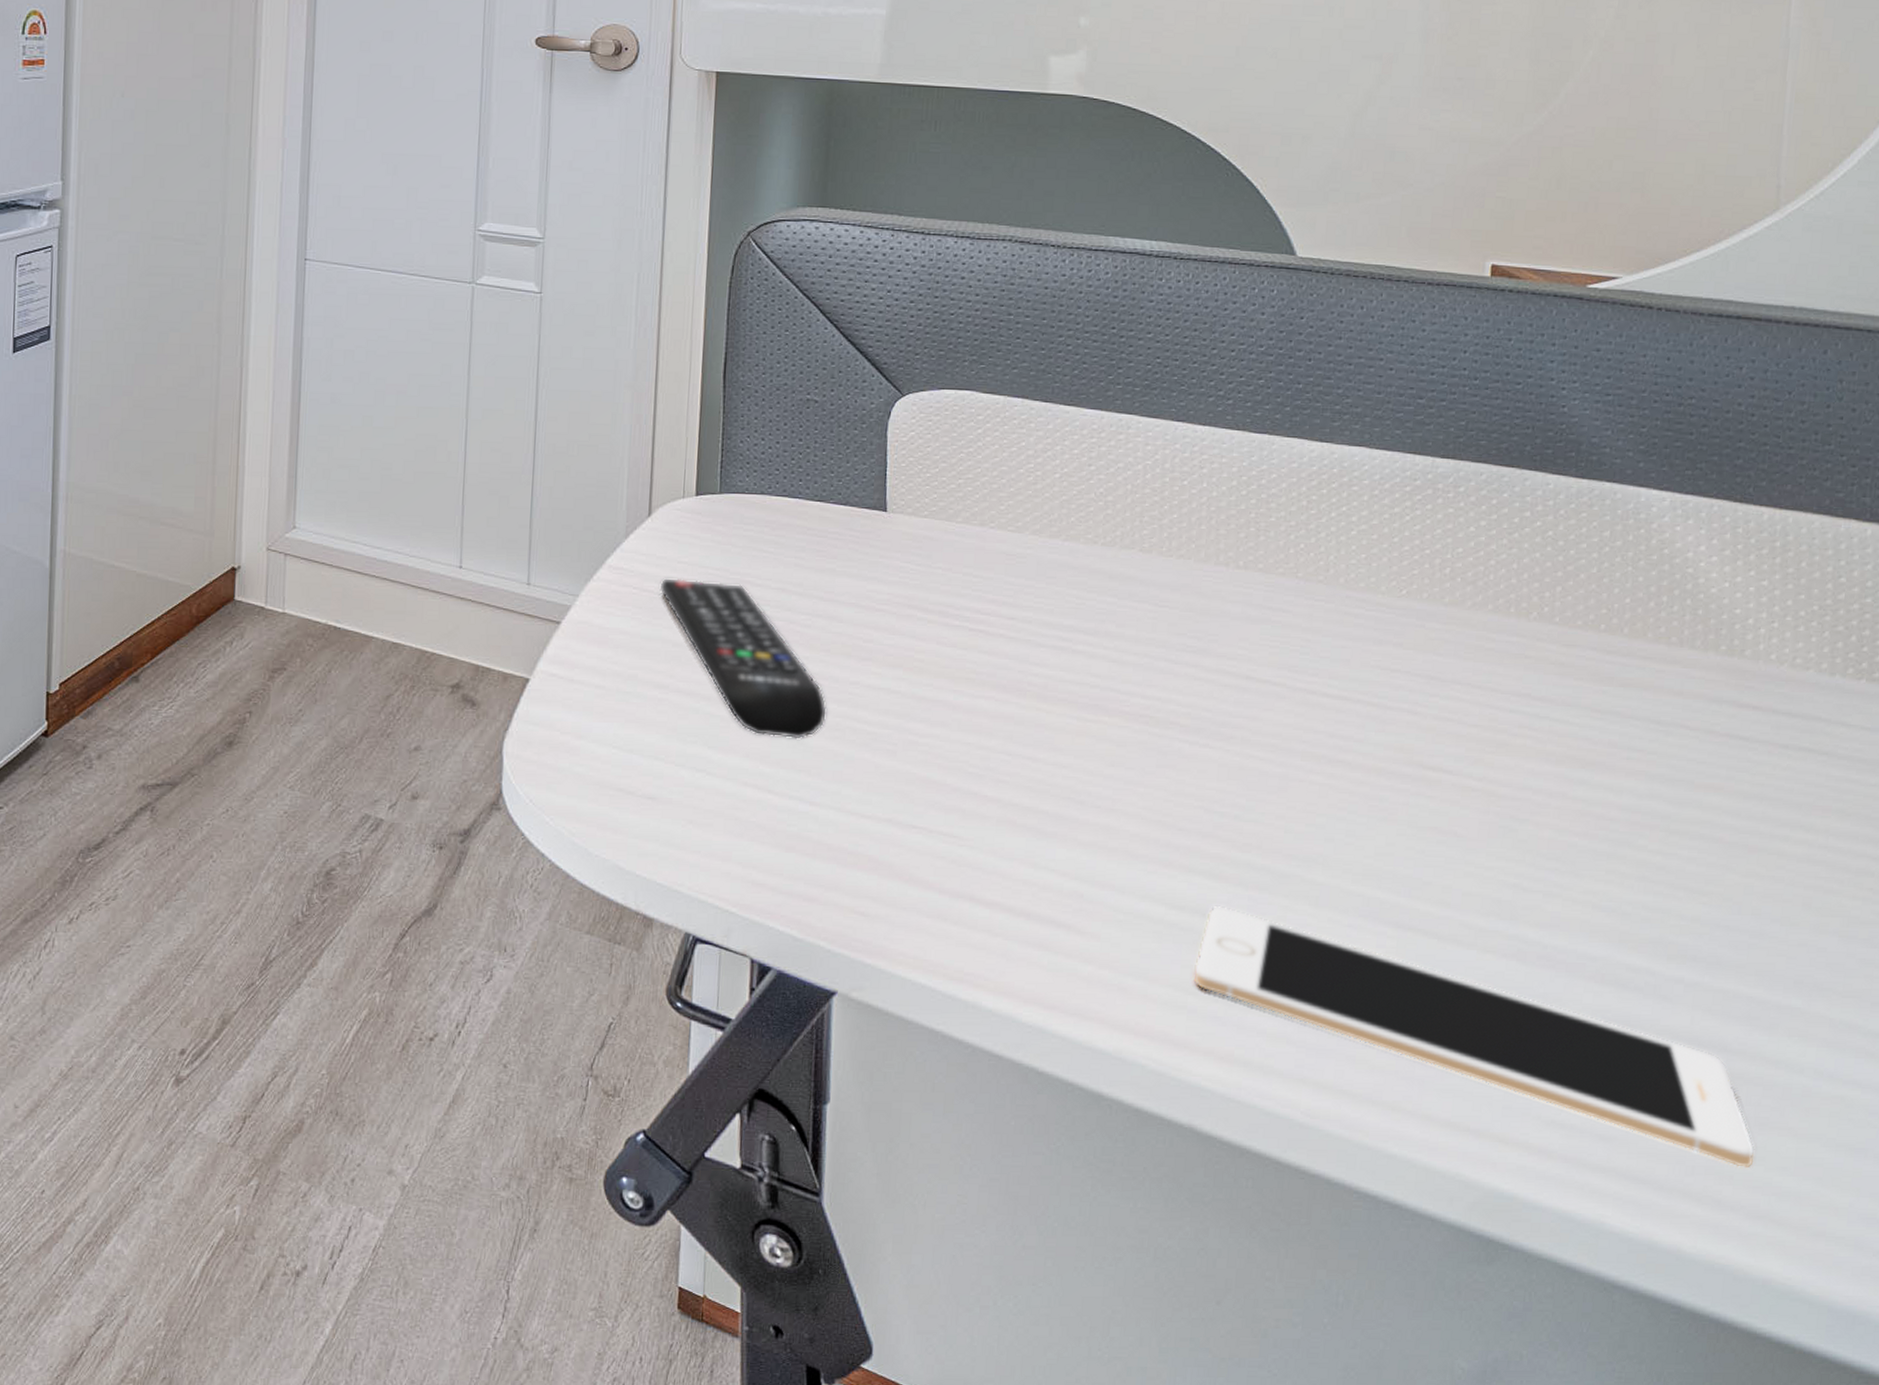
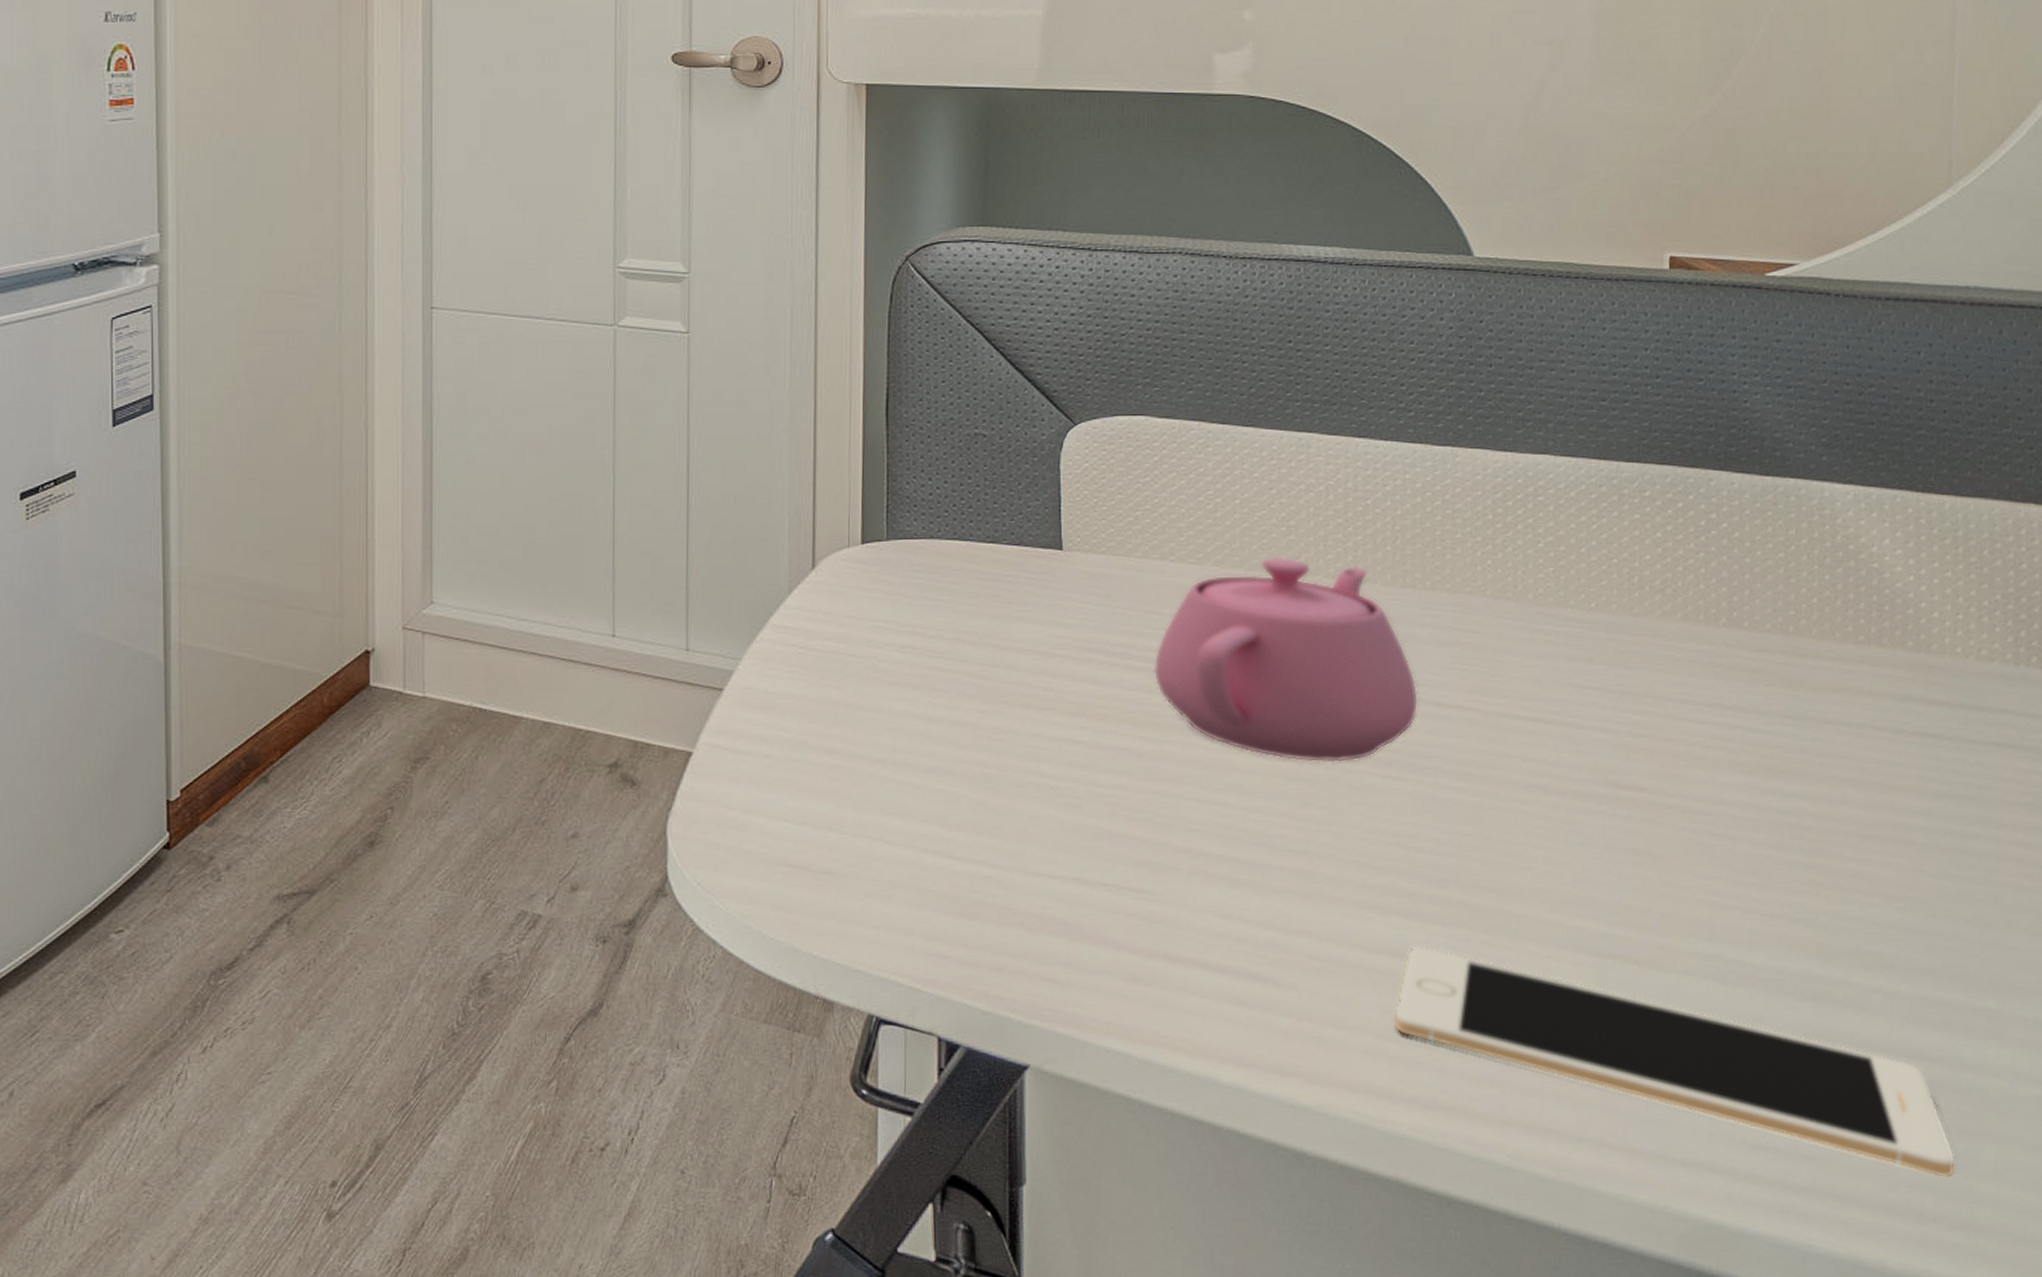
remote control: present [659,577,828,739] -> none [827,633,1008,800]
teapot: none [970,529,1228,727] -> present [1153,556,1419,763]

